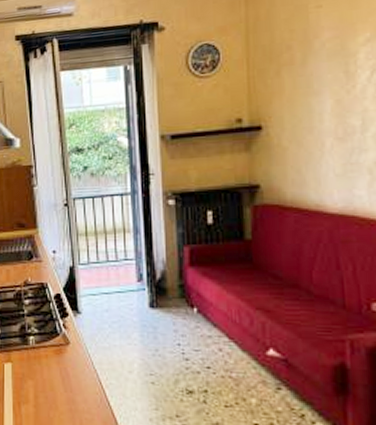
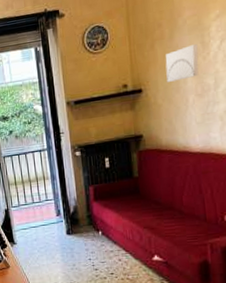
wall art: none [294,74,341,119] -> present [165,44,199,82]

